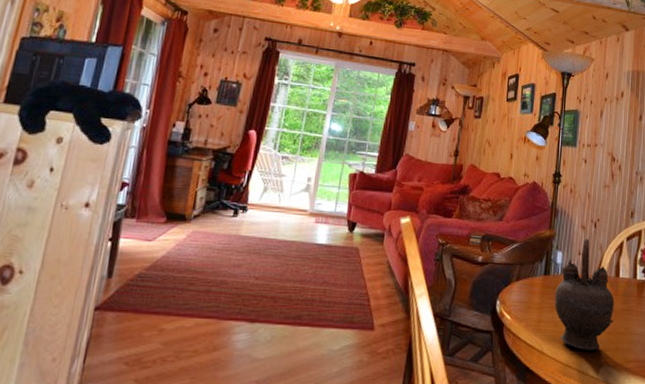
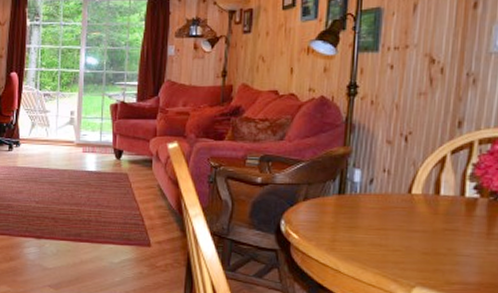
teapot: present [554,238,615,350] -> none [351,153,433,271]

